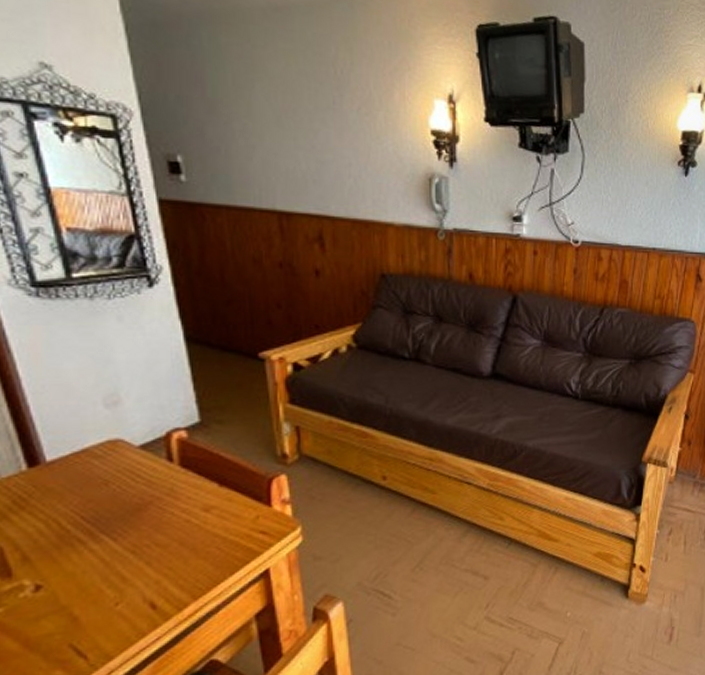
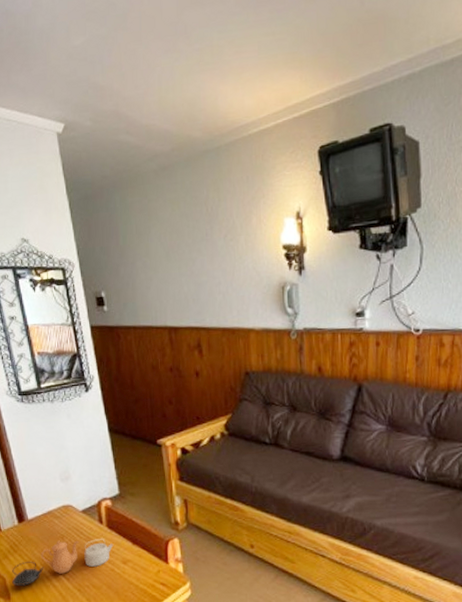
teapot: none [15,480,190,557] -> present [12,538,114,586]

